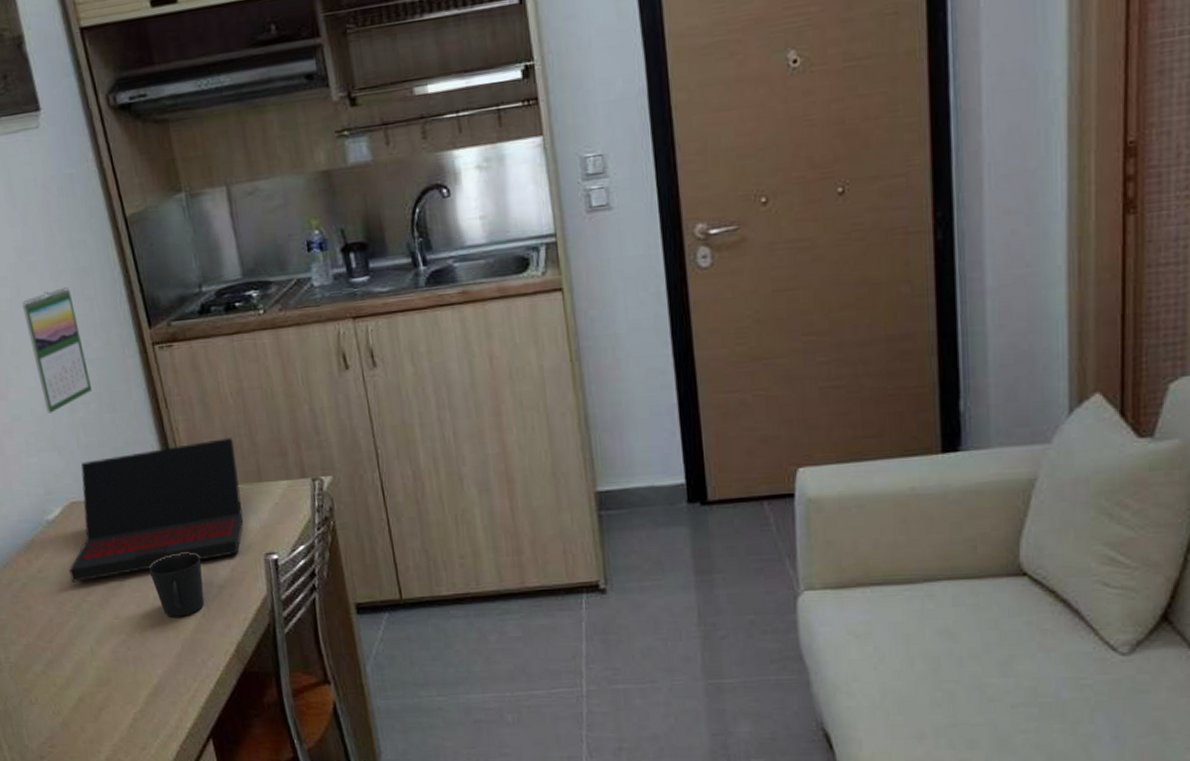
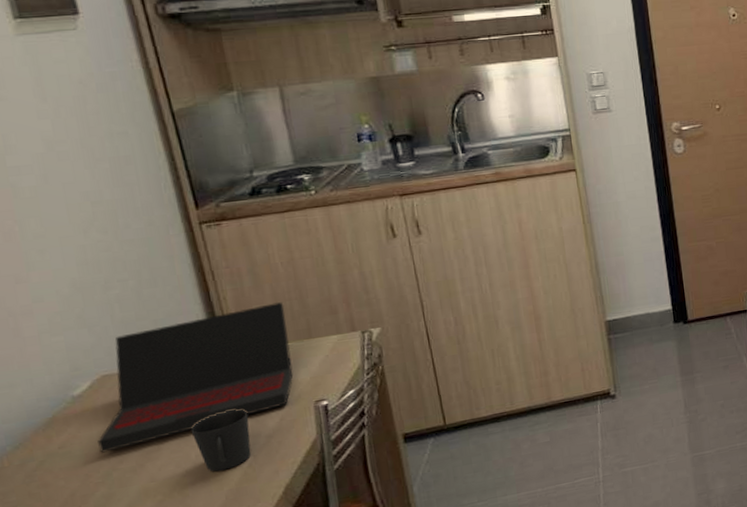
calendar: present [22,286,92,413] -> none [50,173,130,293]

